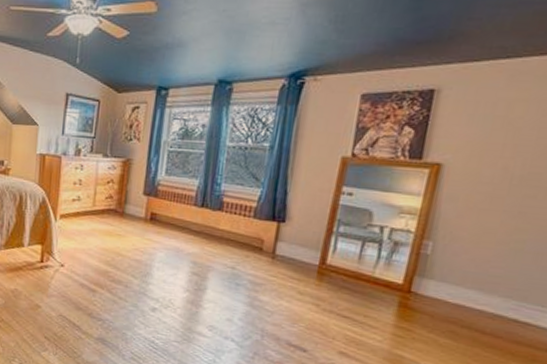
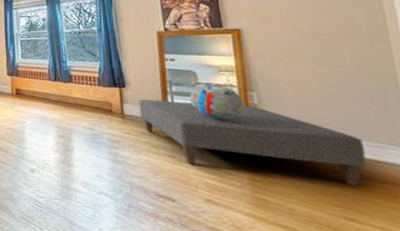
ottoman: none [293,239,525,349] -> present [138,100,367,187]
decorative sphere: none [356,226,416,269] -> present [190,84,244,119]

